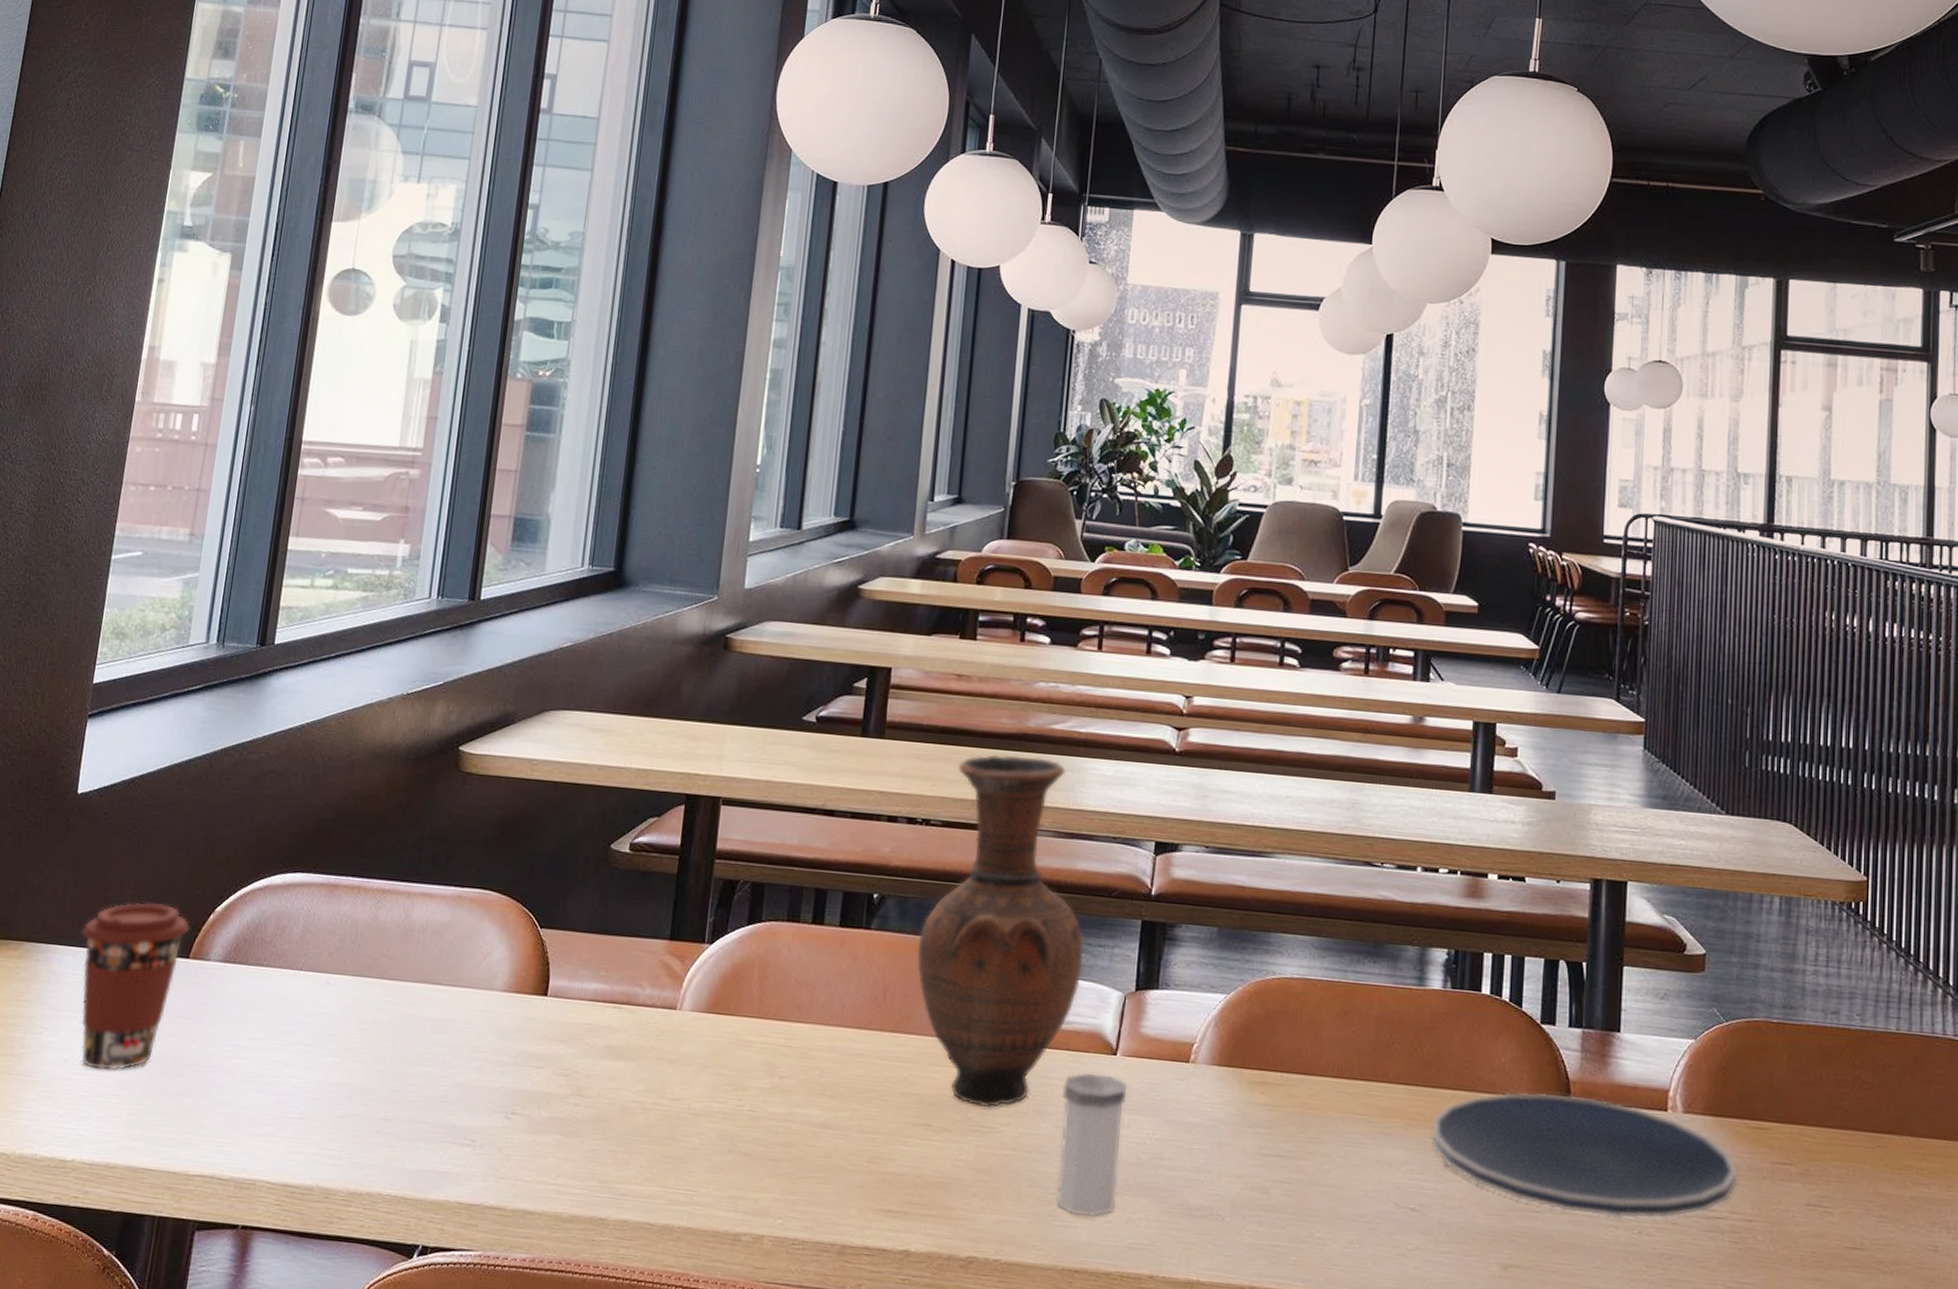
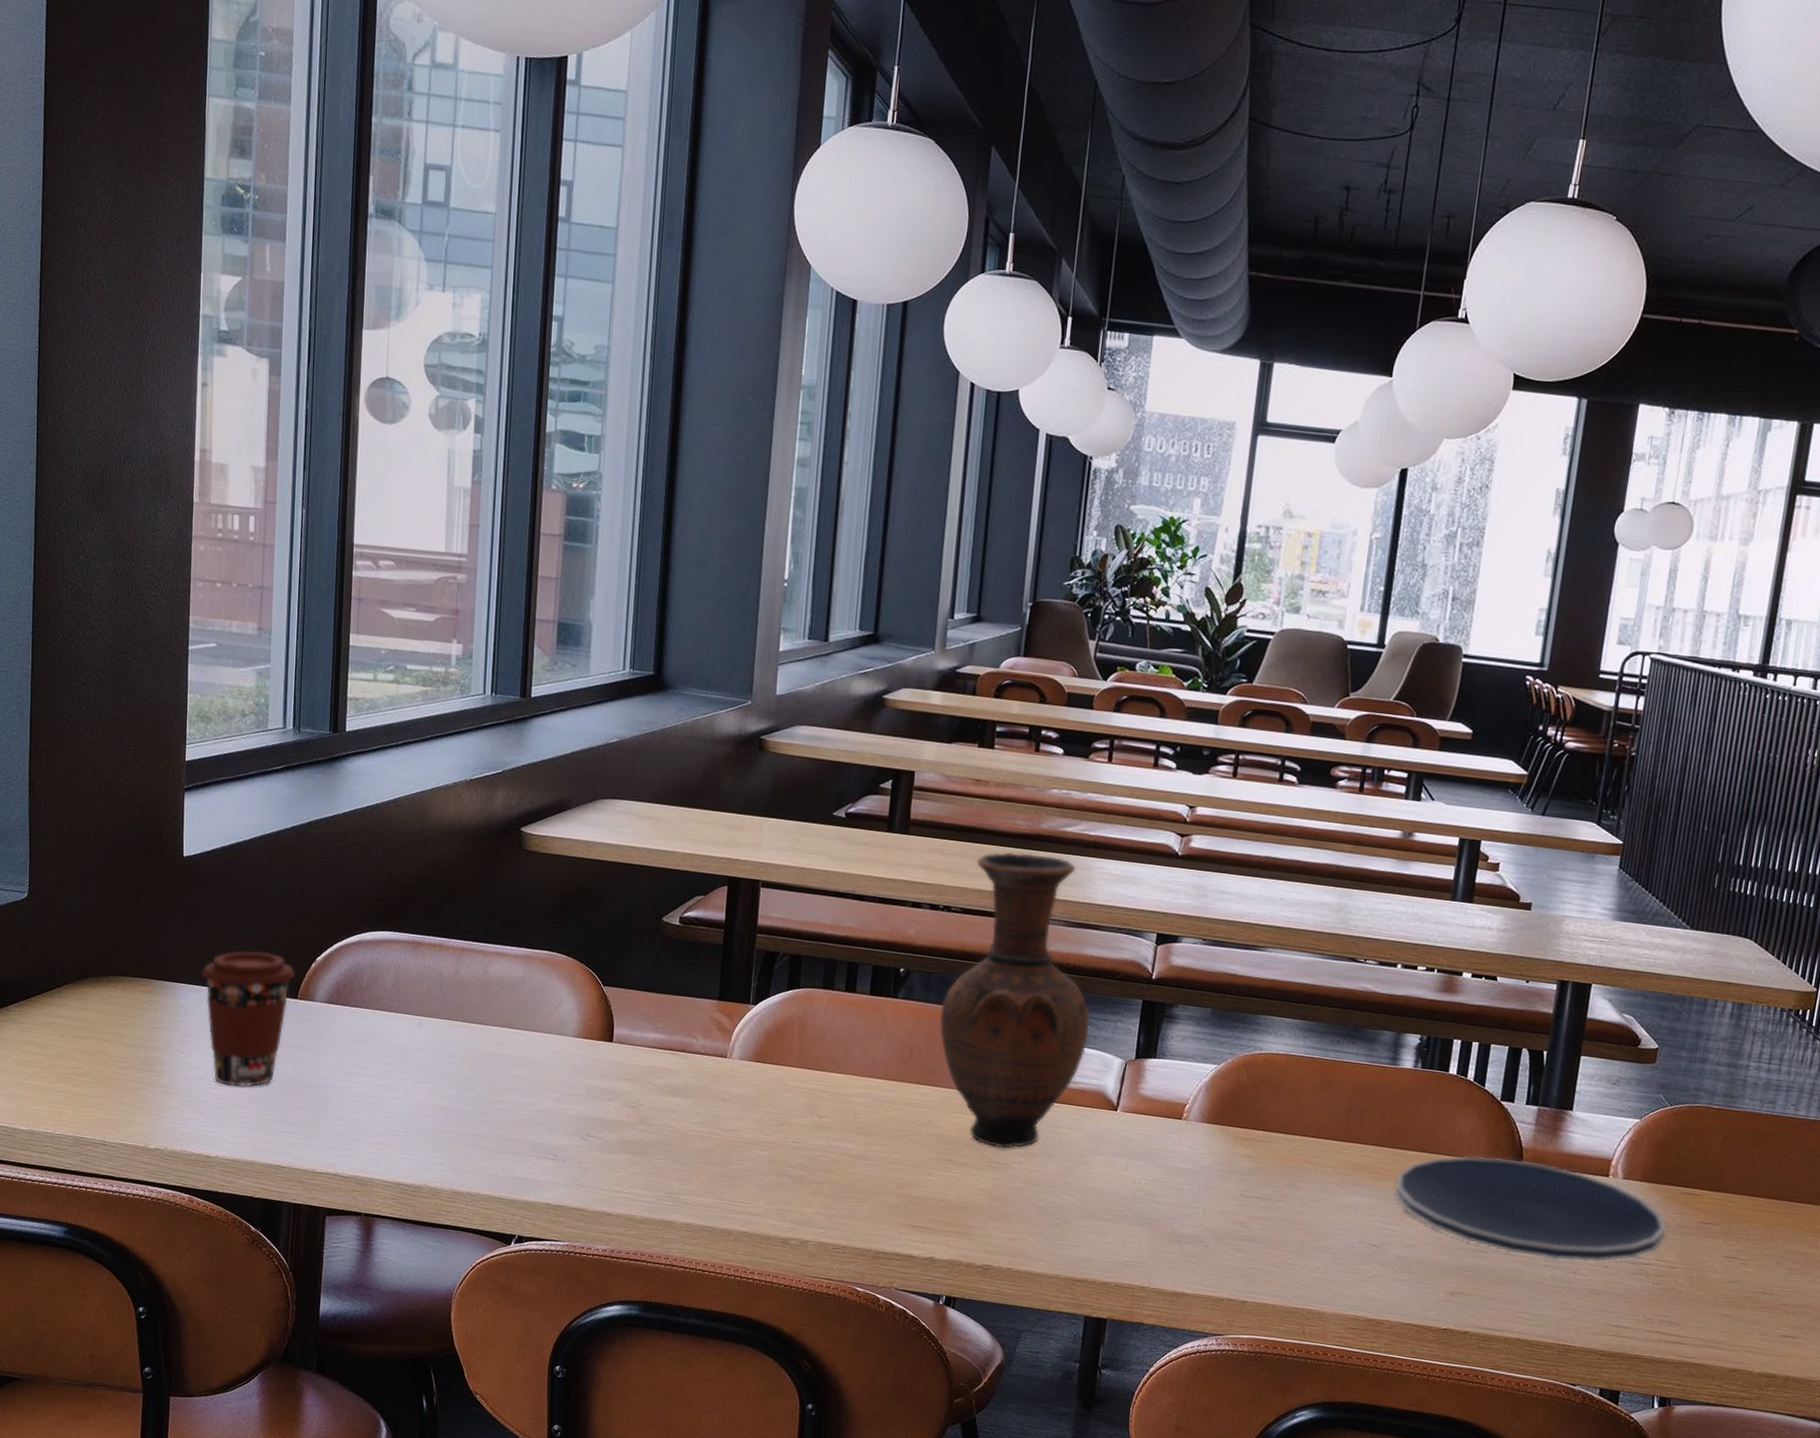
salt shaker: present [1056,1072,1127,1218] -> none [1062,1123,1125,1240]

